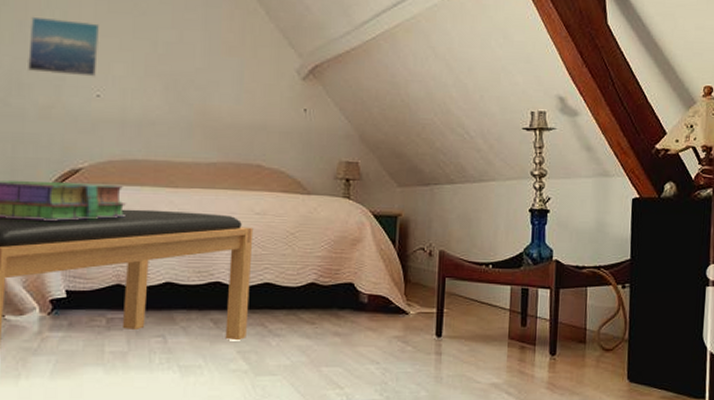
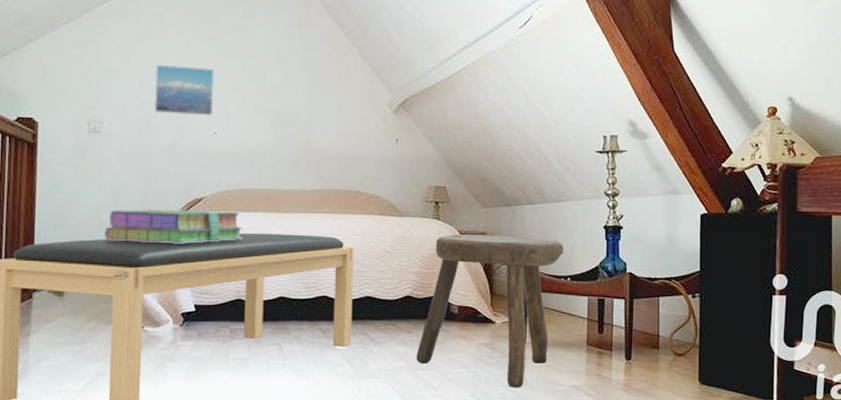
stool: none [320,215,486,387] -> present [416,234,564,388]

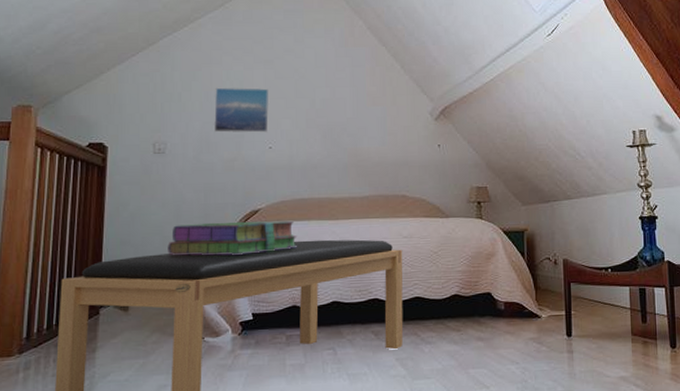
stool: present [416,234,564,388] -> none [466,230,602,382]

